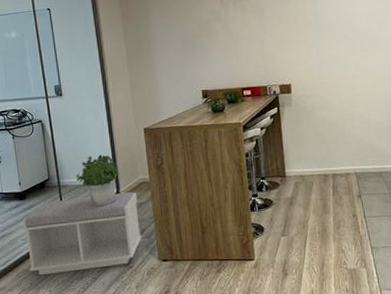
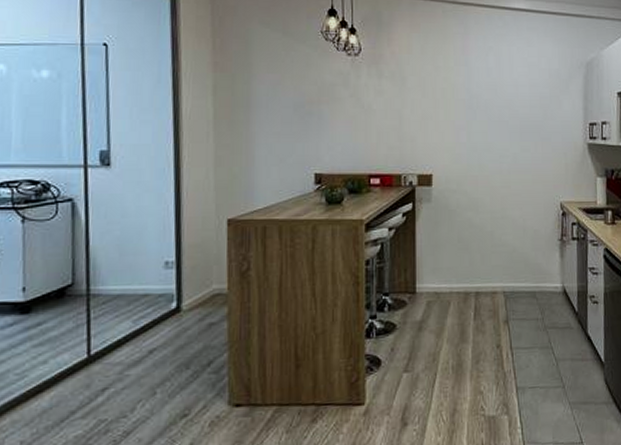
bench: present [23,192,142,276] -> none [20,307,207,430]
potted plant: present [75,154,120,207] -> none [116,252,185,327]

